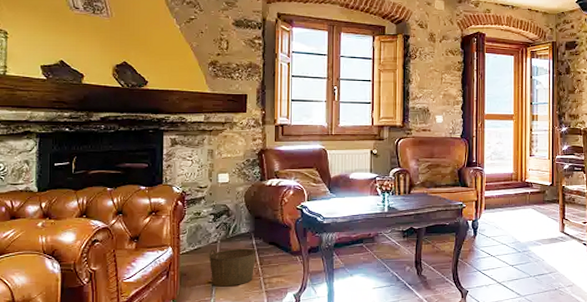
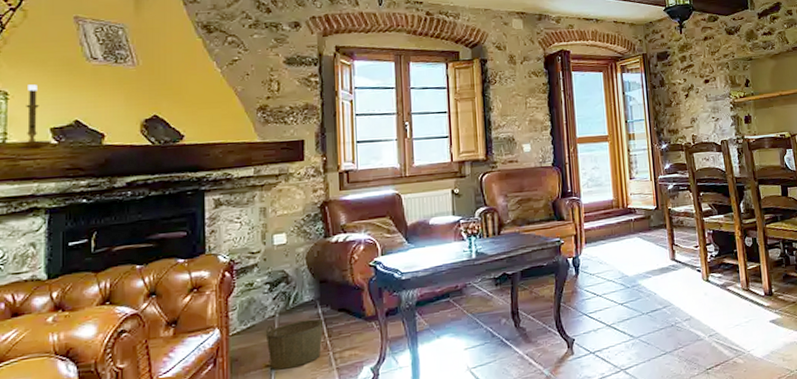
candle holder: none [9,27,42,82] -> present [10,84,52,149]

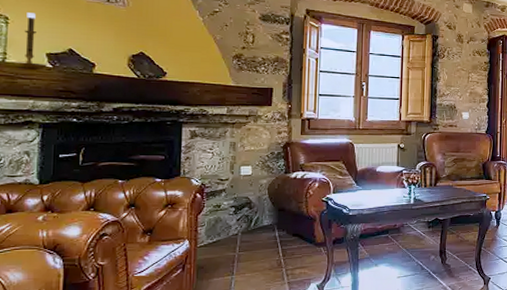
basket: present [265,318,324,370] -> none [228,240,280,279]

